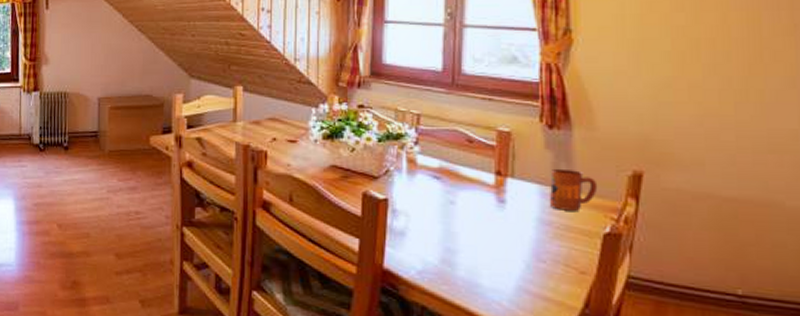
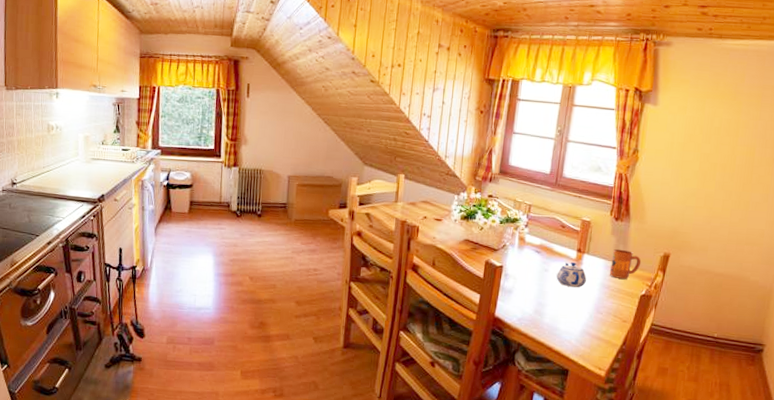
teapot: none [468,189,514,226] -> present [556,261,586,288]

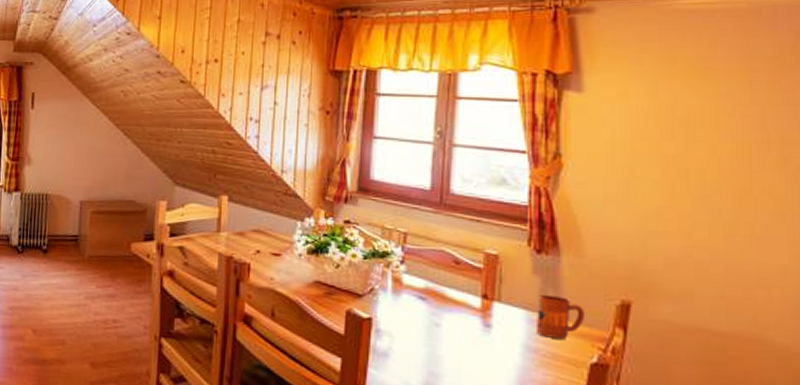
teapot: present [556,261,586,288] -> none [454,312,500,351]

